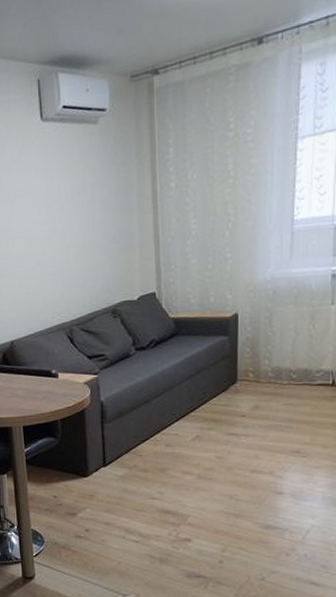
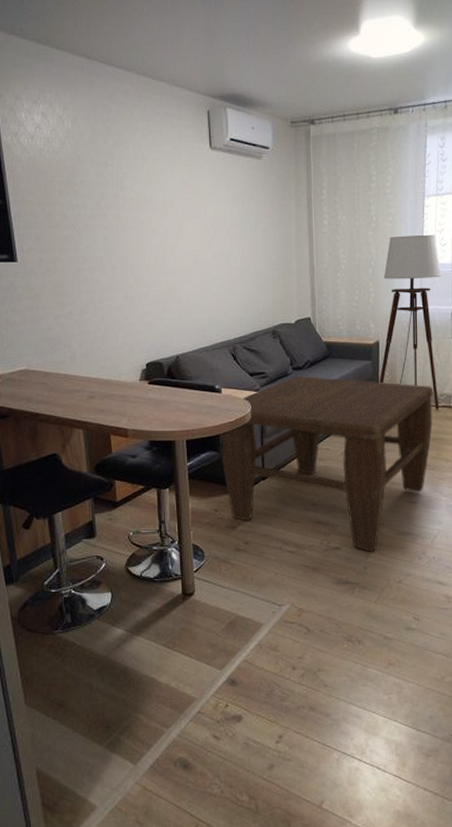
coffee table: none [57,356,307,545] -> present [220,376,433,552]
floor lamp: none [238,183,319,389] -> present [379,235,442,410]

